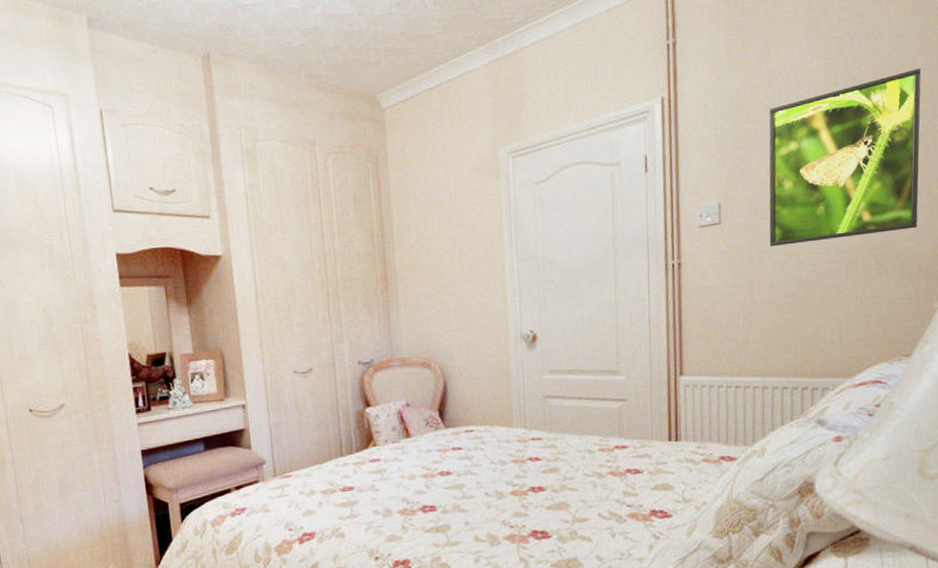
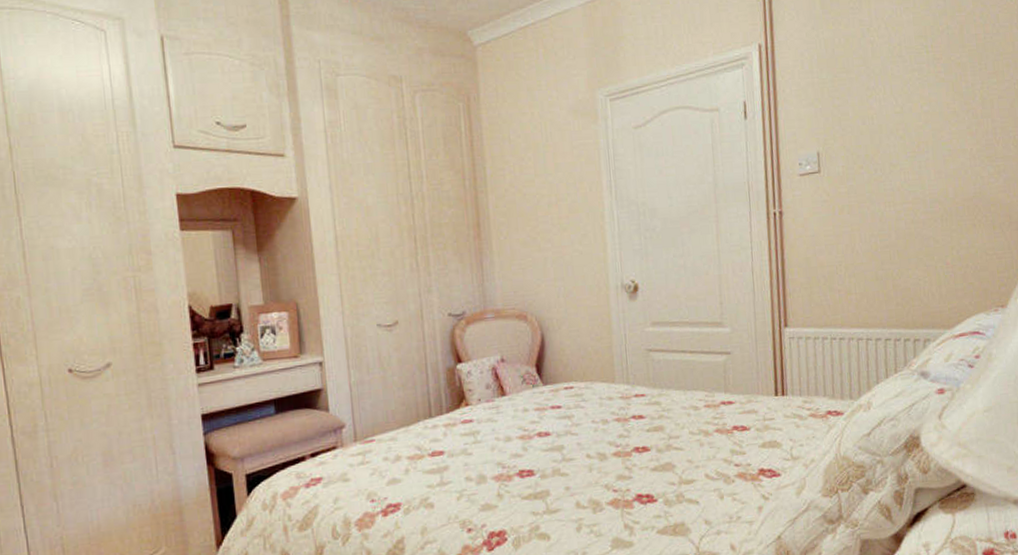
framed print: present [769,69,922,246] -> none [863,26,1007,196]

